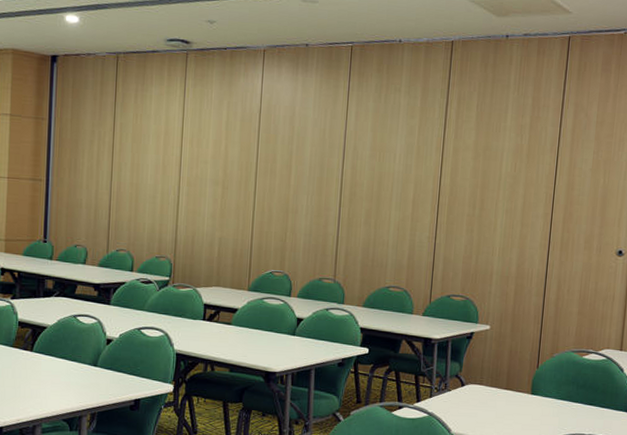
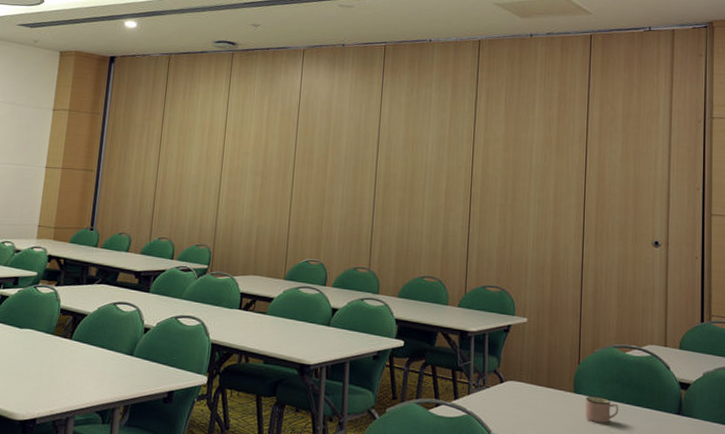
mug: none [541,396,572,422] -> present [585,395,618,424]

